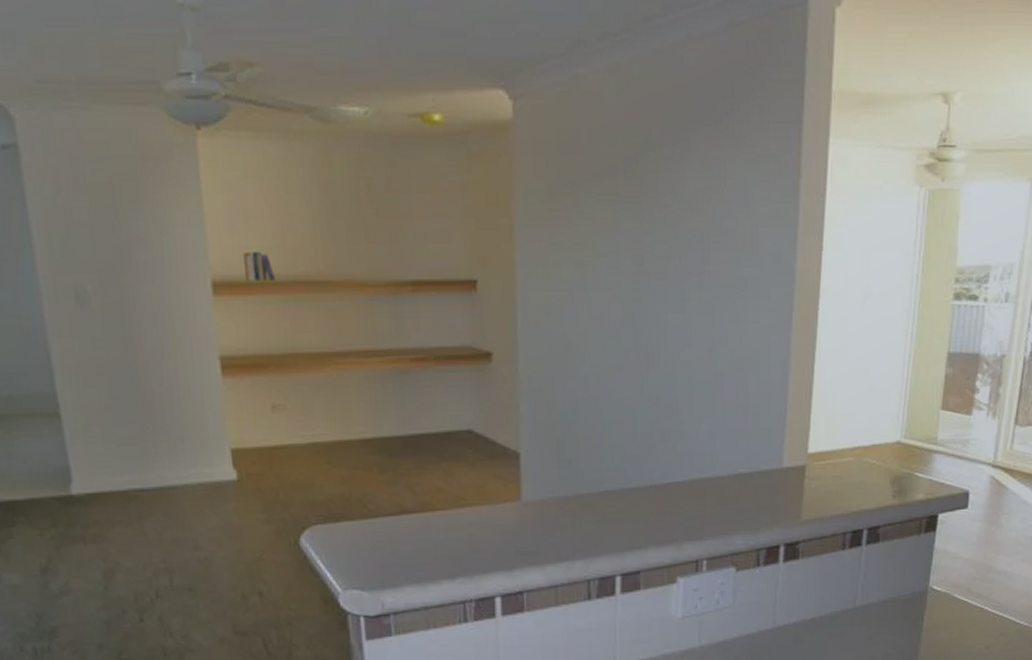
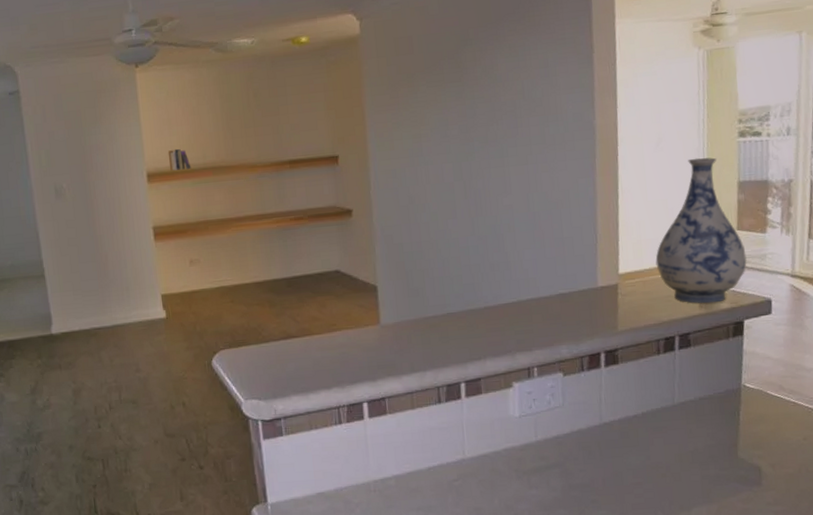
vase: none [850,320,948,493] -> present [655,157,747,304]

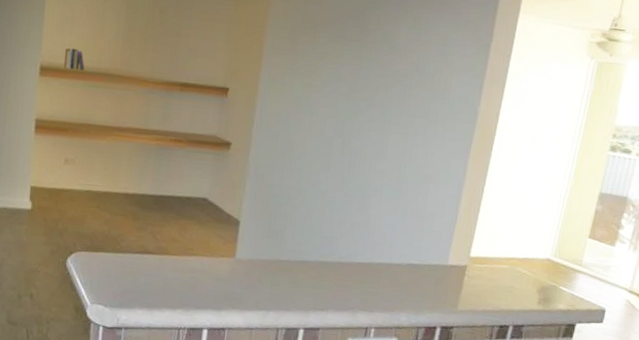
vase: present [655,157,747,304] -> none [506,162,593,302]

